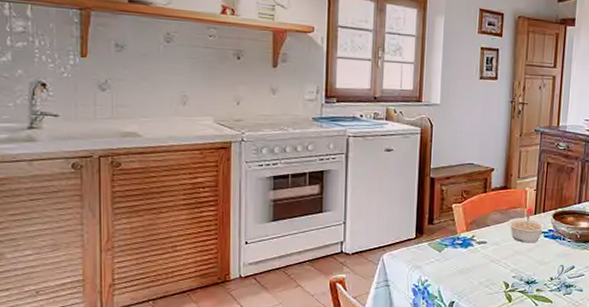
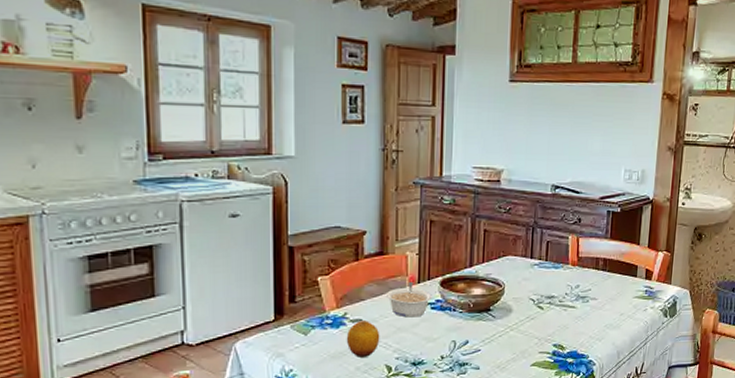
fruit: none [472,243,501,274] -> present [346,320,380,357]

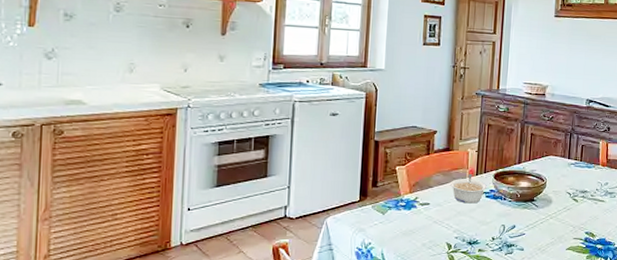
fruit: present [346,320,380,357] -> none [415,204,444,235]

